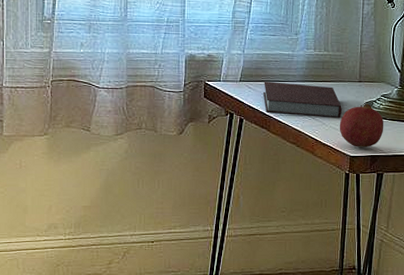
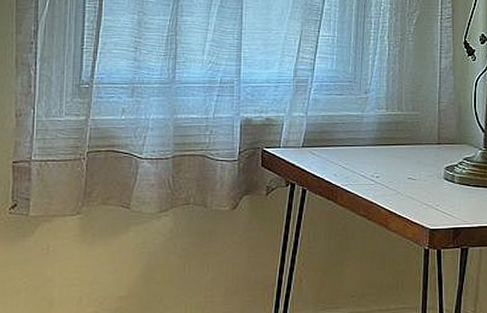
notebook: present [262,81,342,119] -> none [328,146,419,186]
fruit: present [339,103,384,147] -> none [416,168,468,219]

